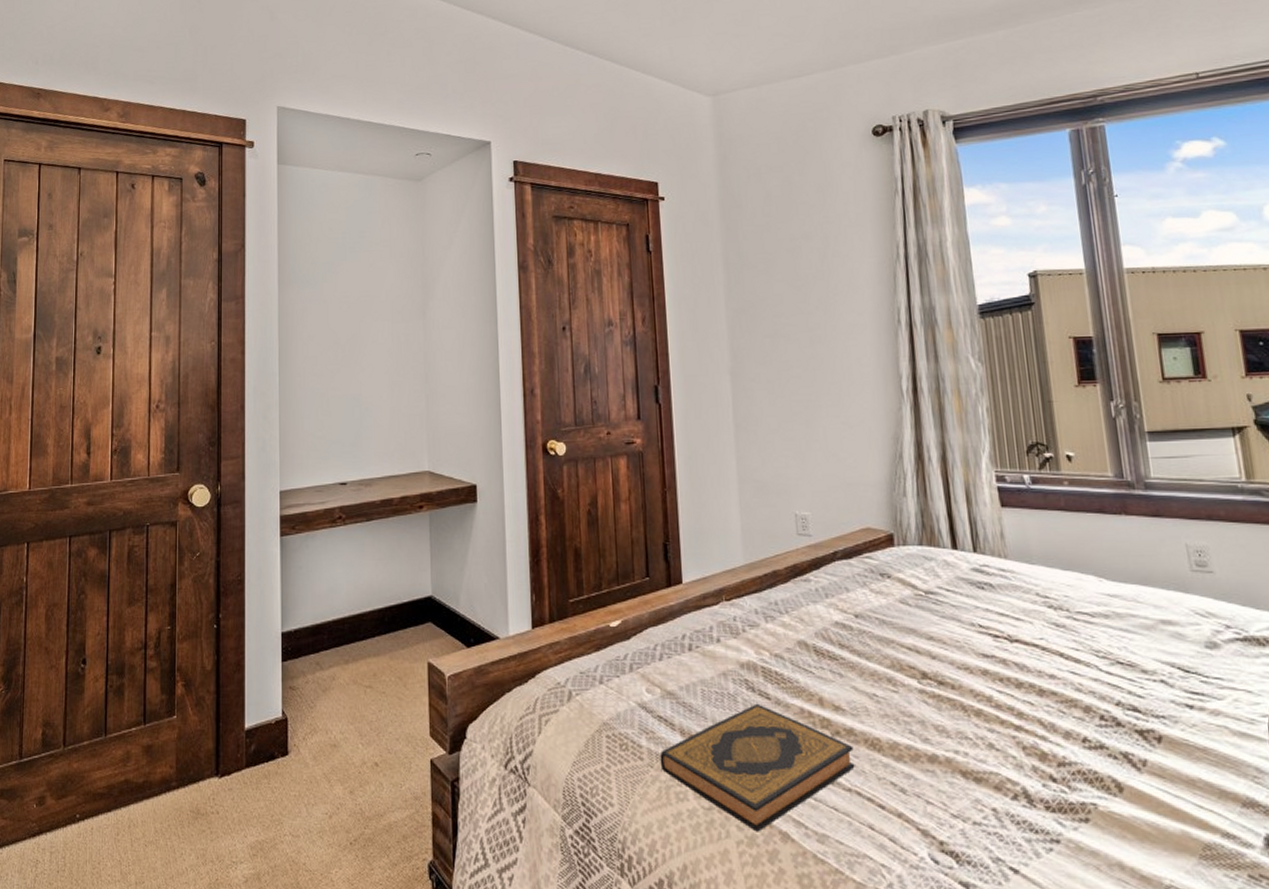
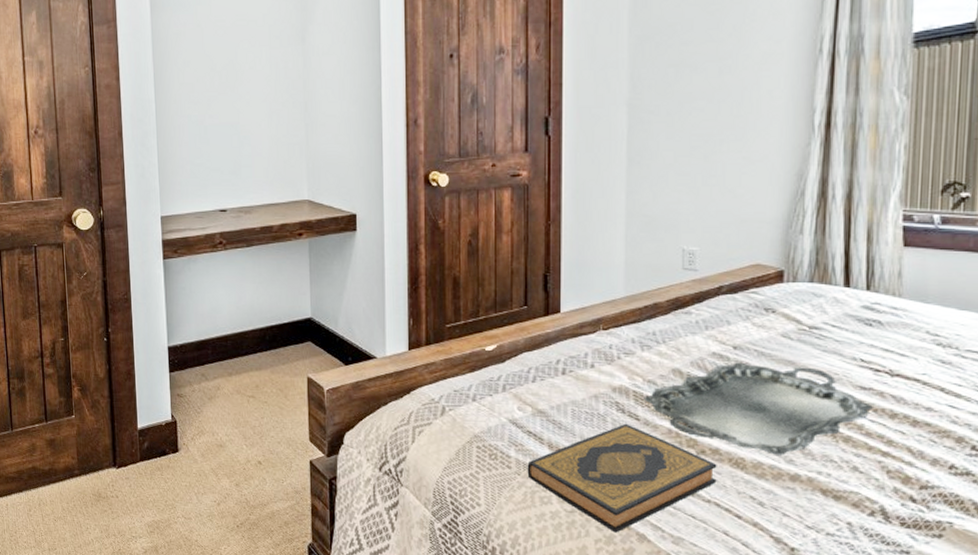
serving tray: none [772,631,998,734] -> present [643,362,873,455]

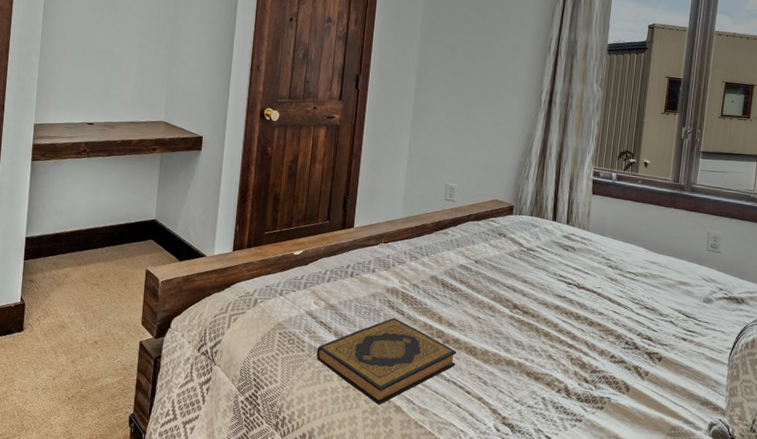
serving tray: present [643,362,873,455] -> none [408,273,565,345]

